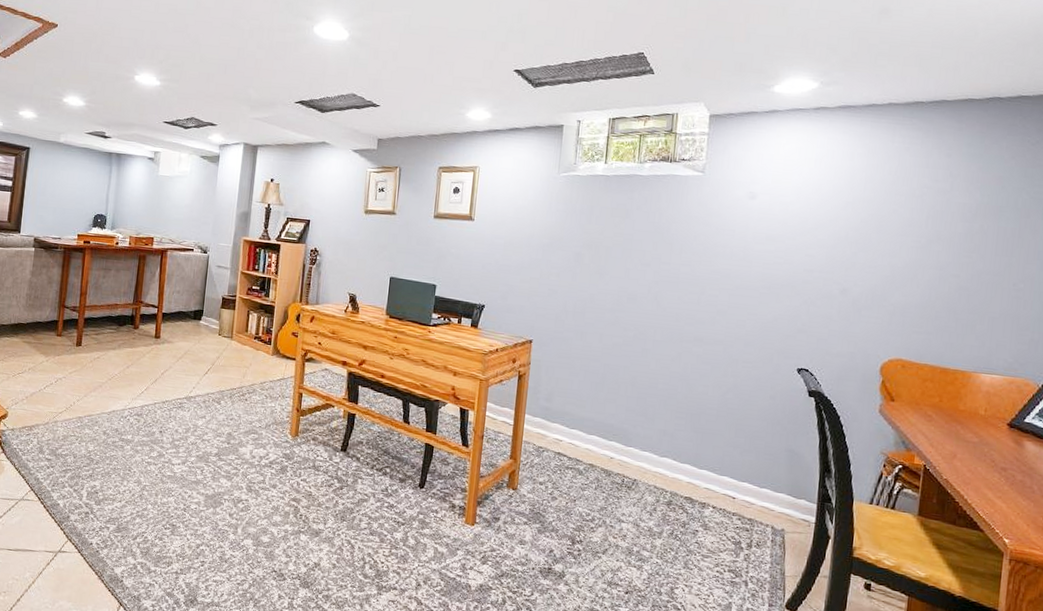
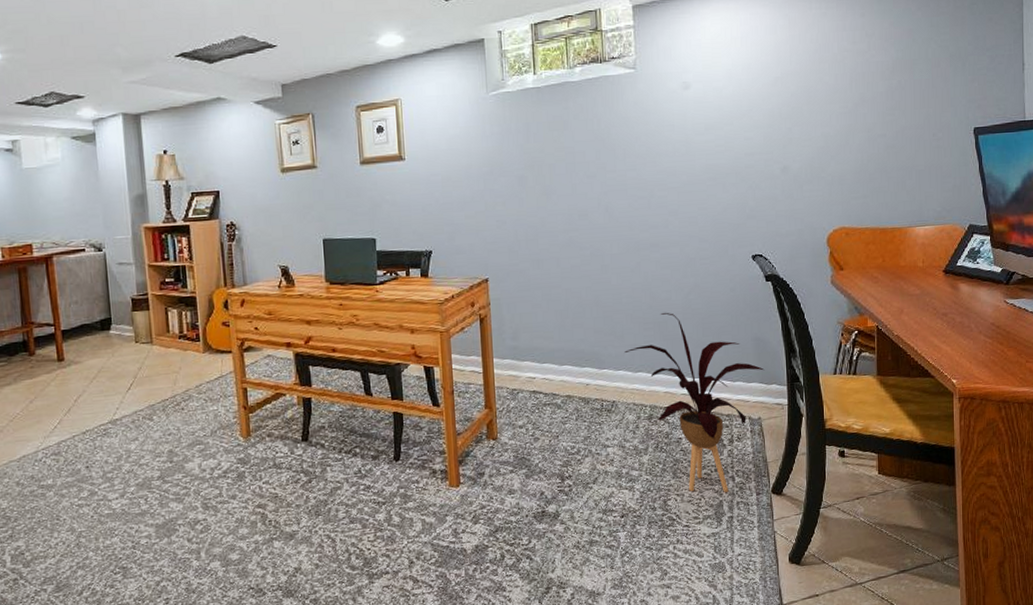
house plant: none [653,405,795,595] -> present [625,312,765,492]

